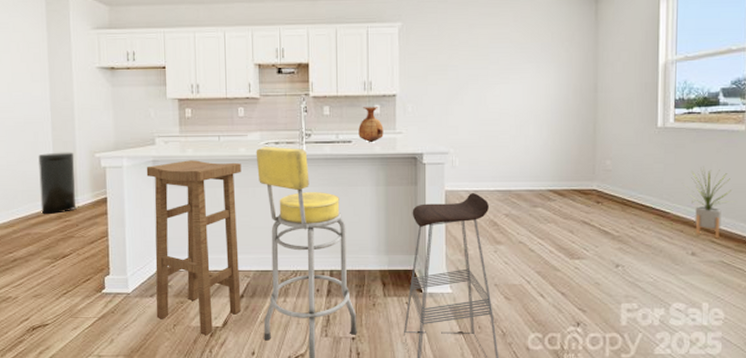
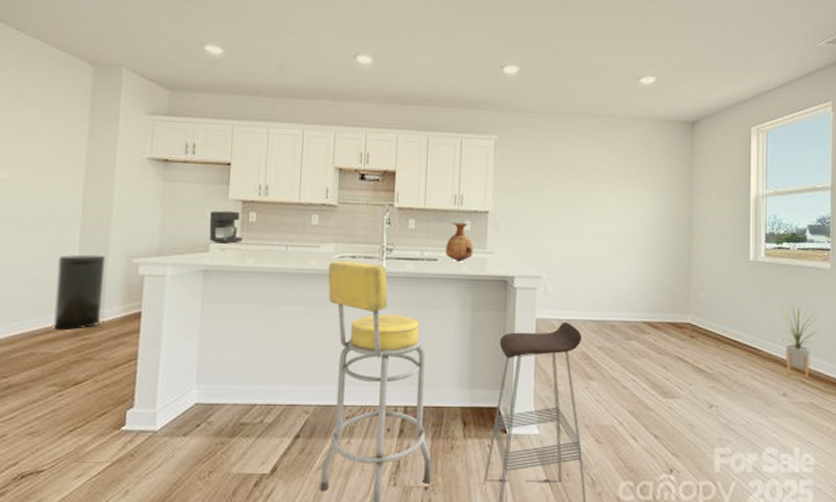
bar stool: present [146,160,241,336] -> none [188,272,310,486]
coffee maker: none [152,108,181,137] -> present [209,210,242,244]

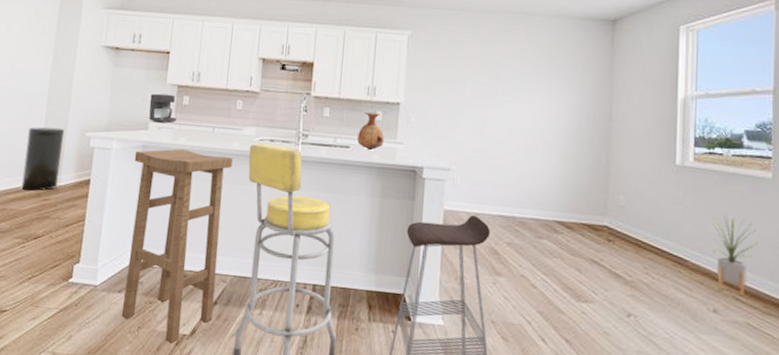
bar stool: none [188,272,310,486] -> present [121,149,233,344]

